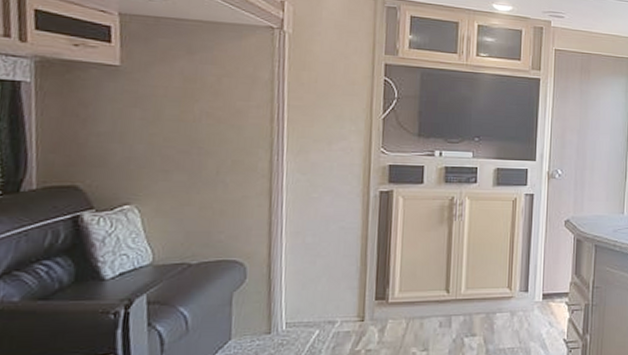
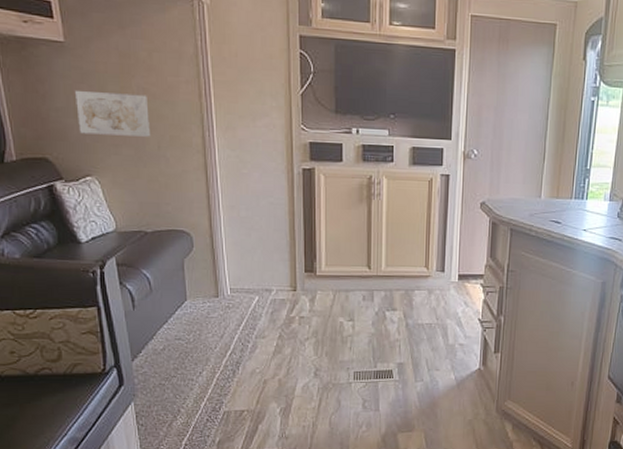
wall art: none [122,114,211,162] -> present [75,90,150,137]

